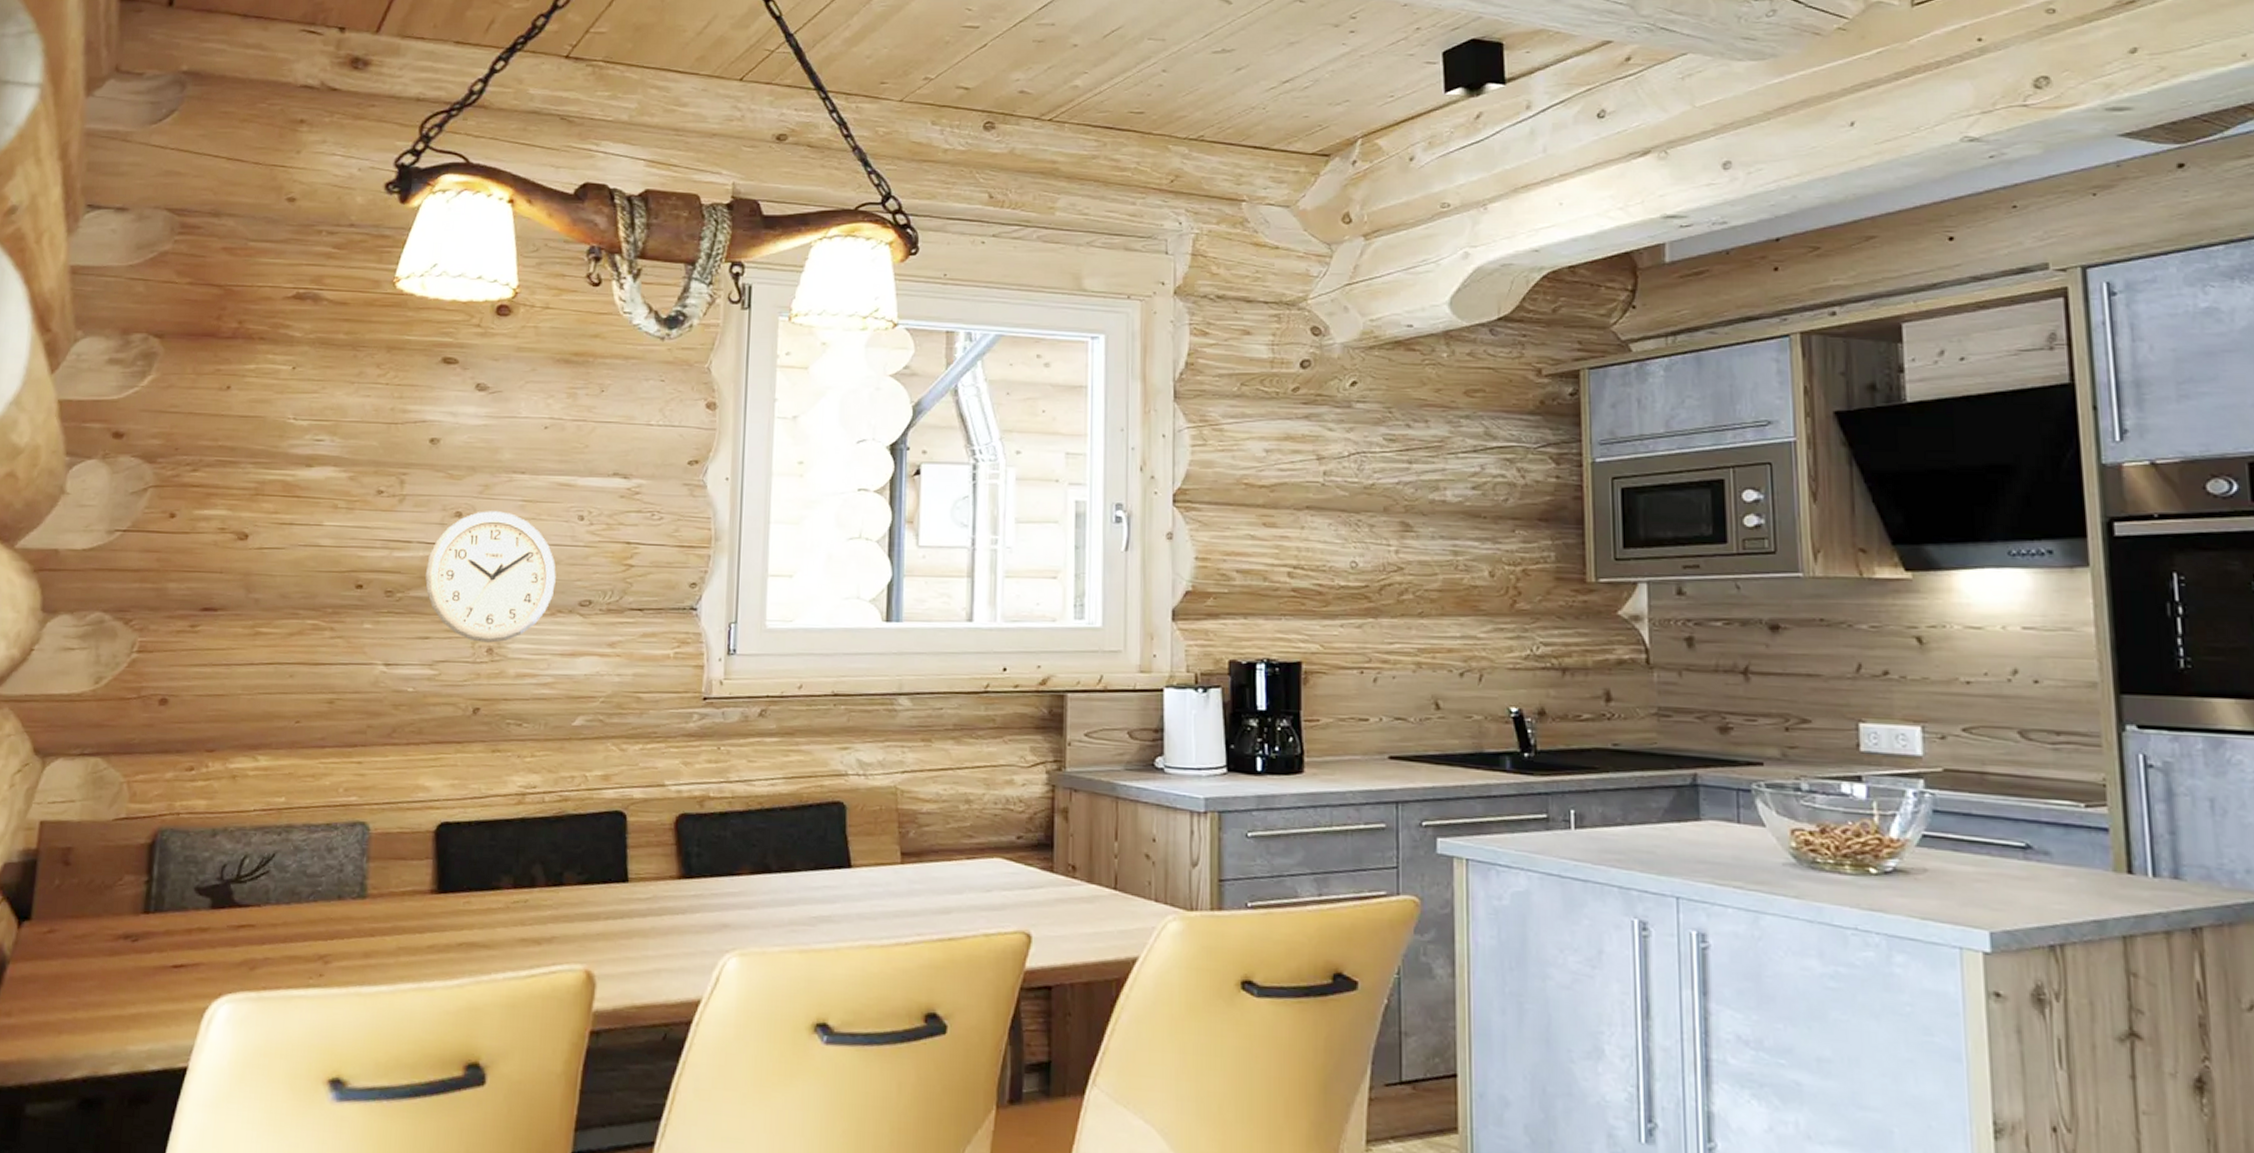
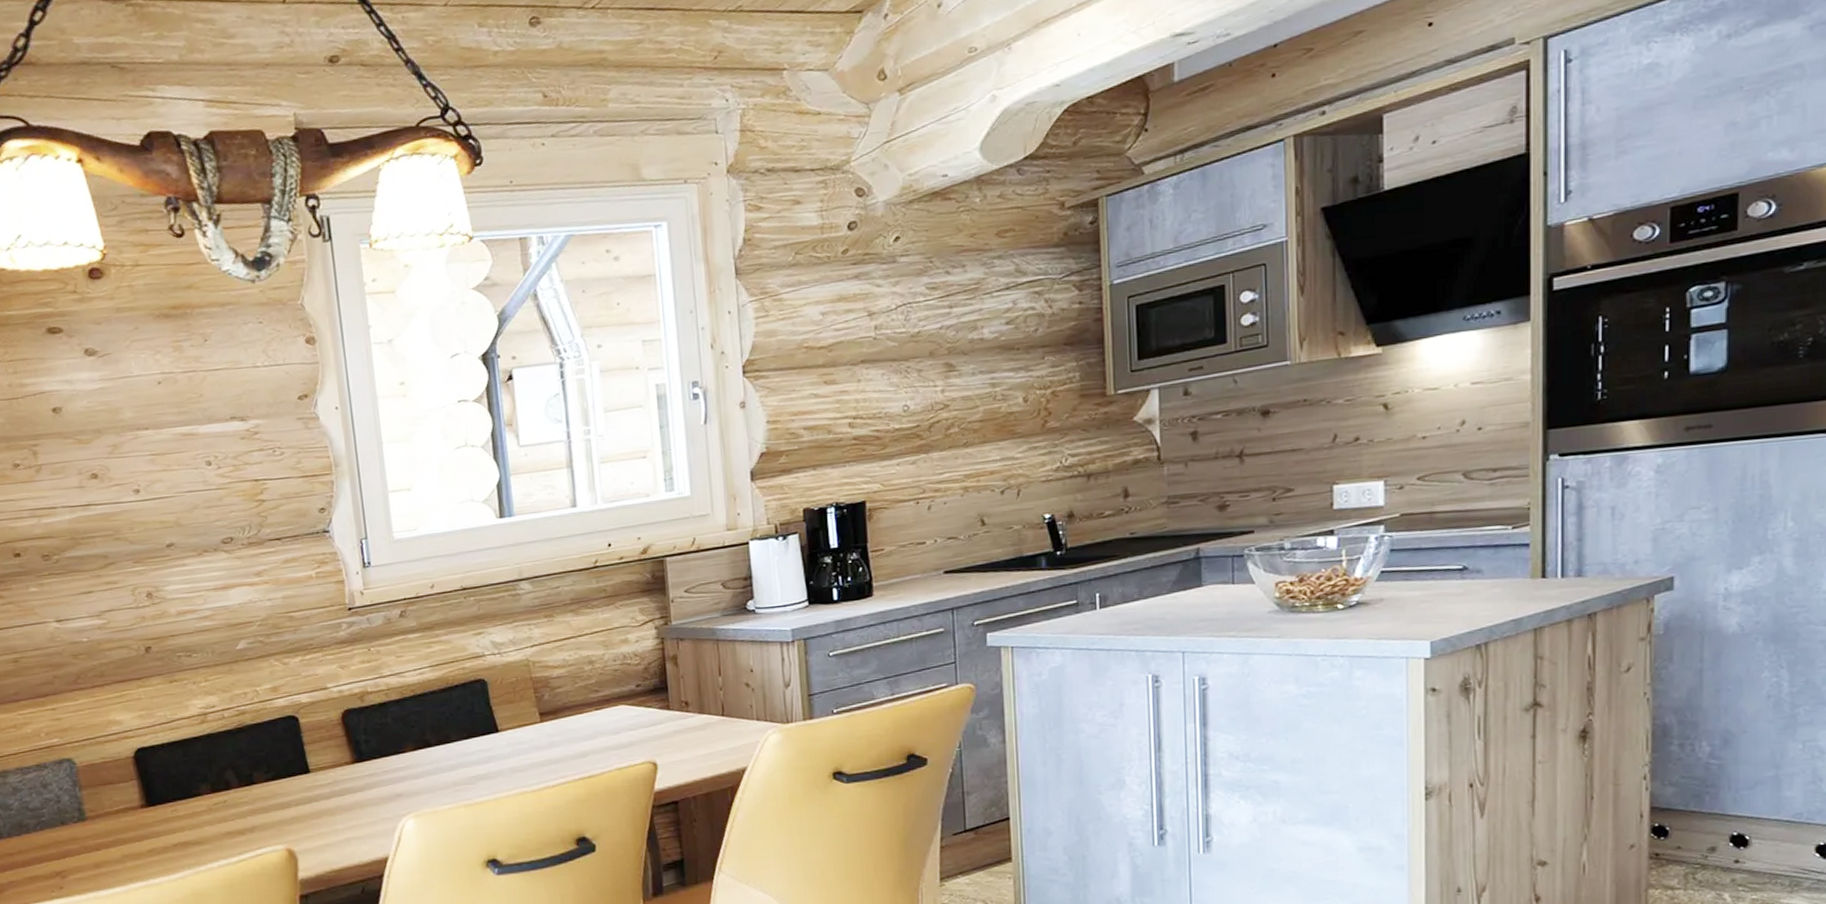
wall clock: present [425,511,556,643] -> none [75,467,197,589]

